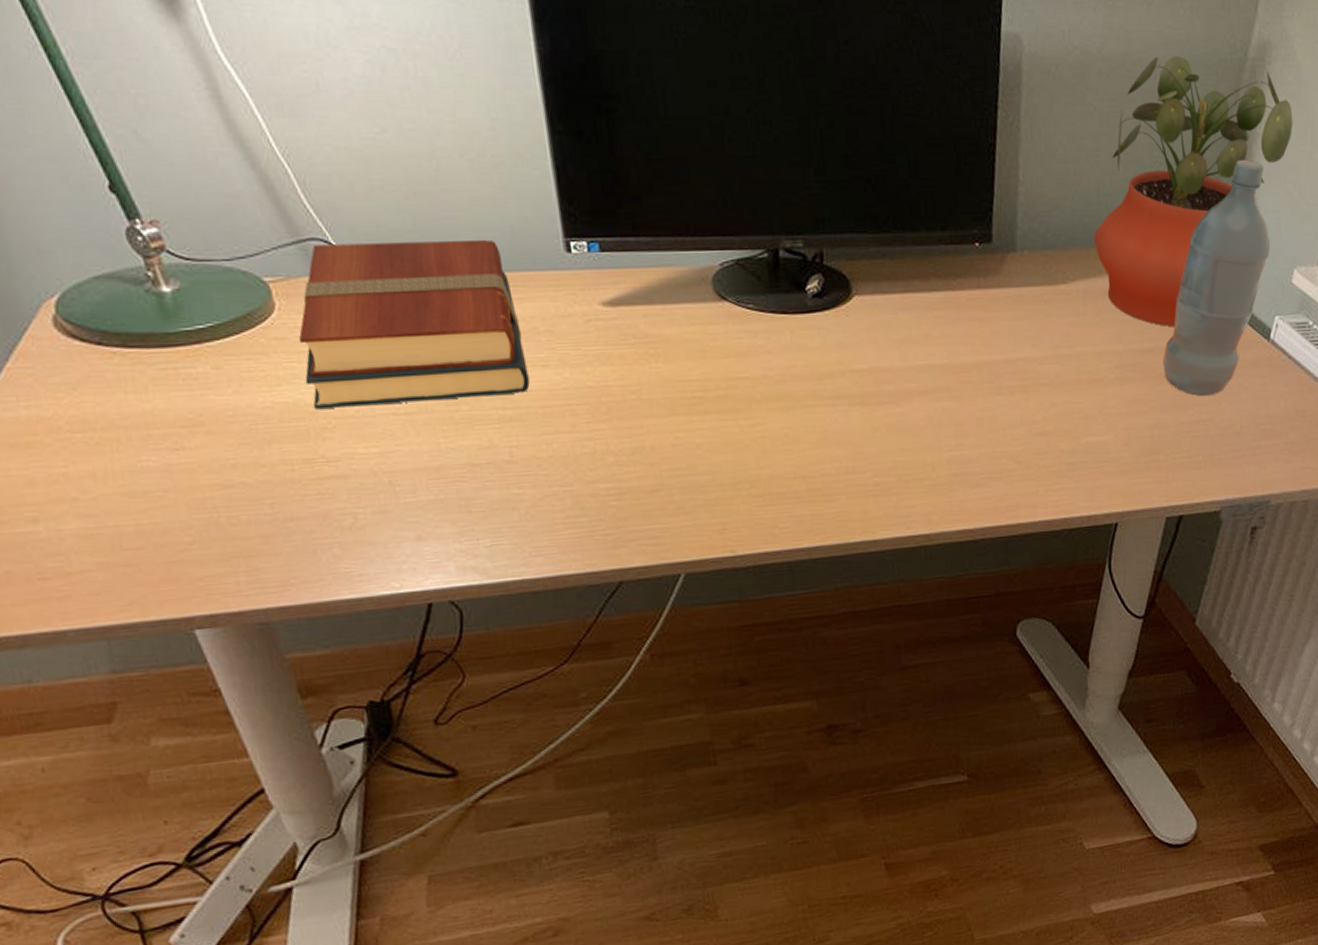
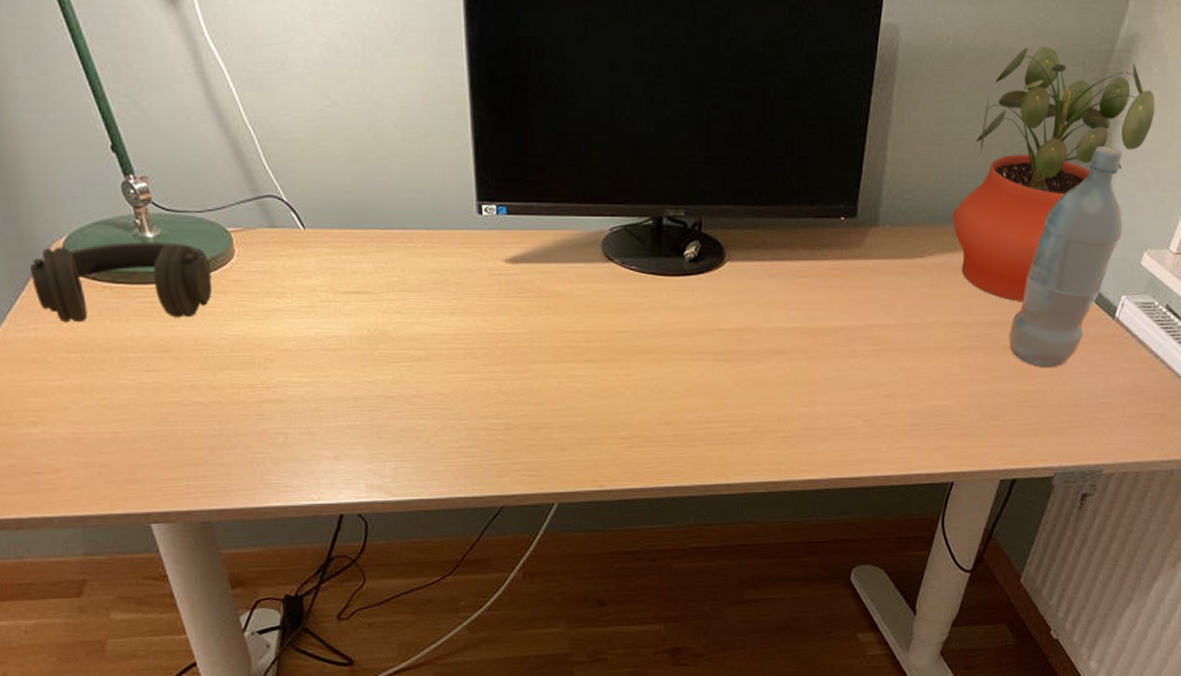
headphones: none [13,297,250,398] -> present [29,242,212,323]
books: present [298,239,530,409] -> none [251,200,439,342]

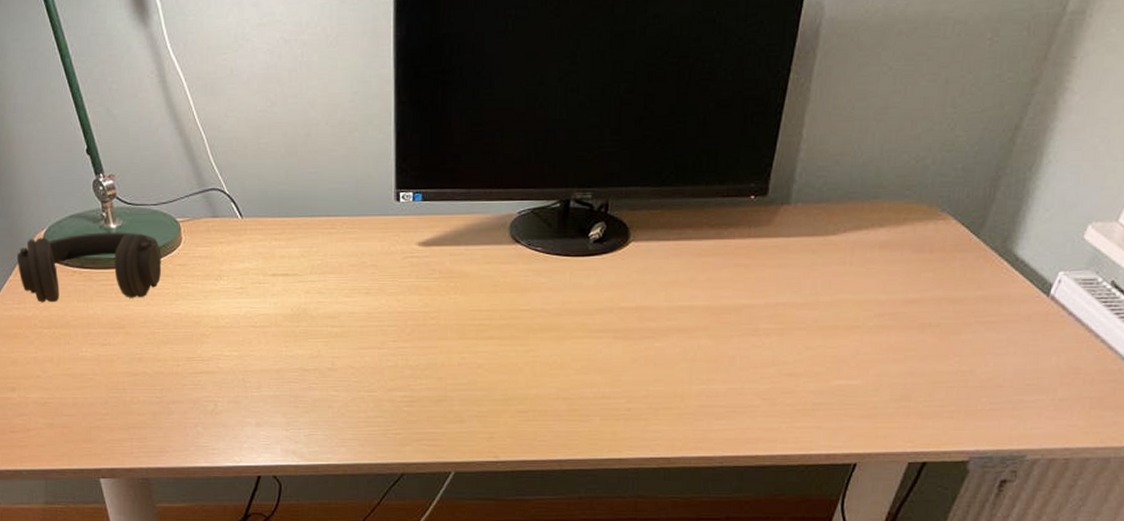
potted plant: present [952,47,1155,302] -> none [870,13,1111,279]
water bottle: present [1009,145,1123,368] -> none [926,113,1069,348]

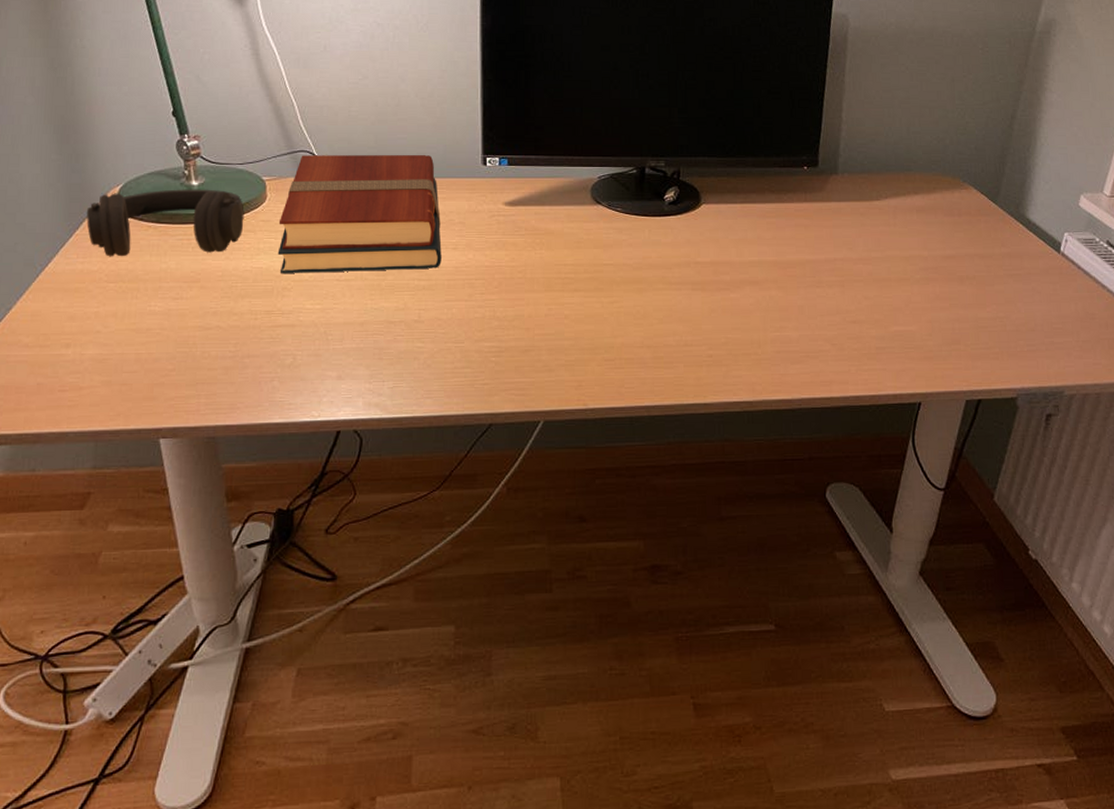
books: none [194,190,354,319] -> present [277,154,442,273]

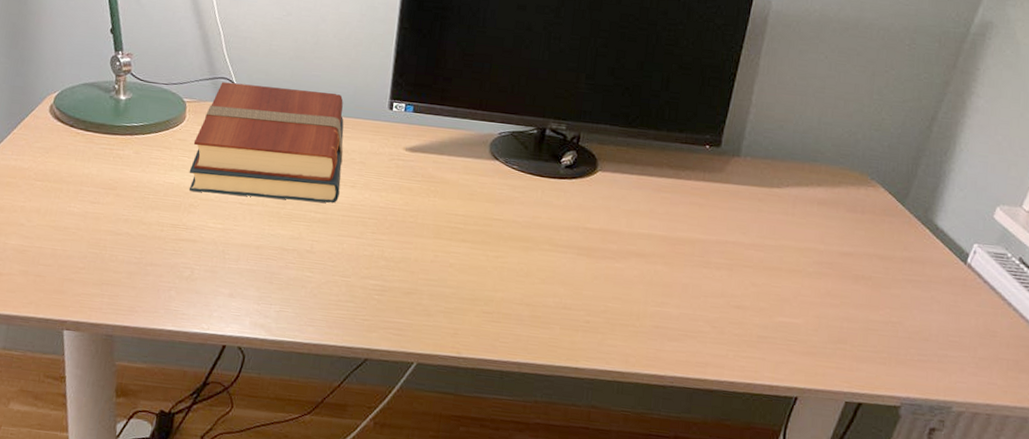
headphones: present [86,189,245,257] -> none [24,98,164,165]

